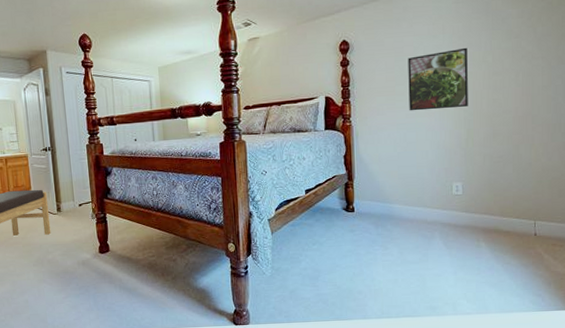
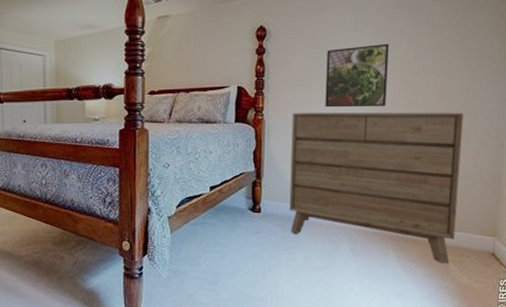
dresser: none [378,107,546,254] -> present [289,112,464,264]

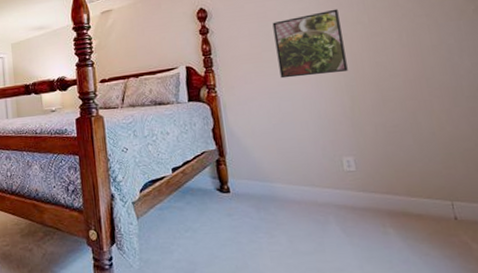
dresser: present [289,112,464,264] -> none [247,69,470,243]

